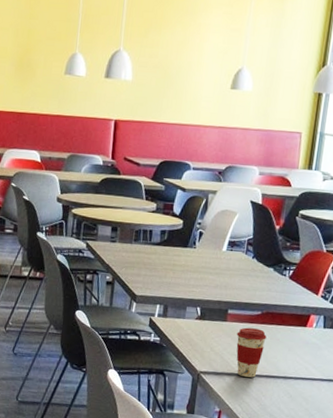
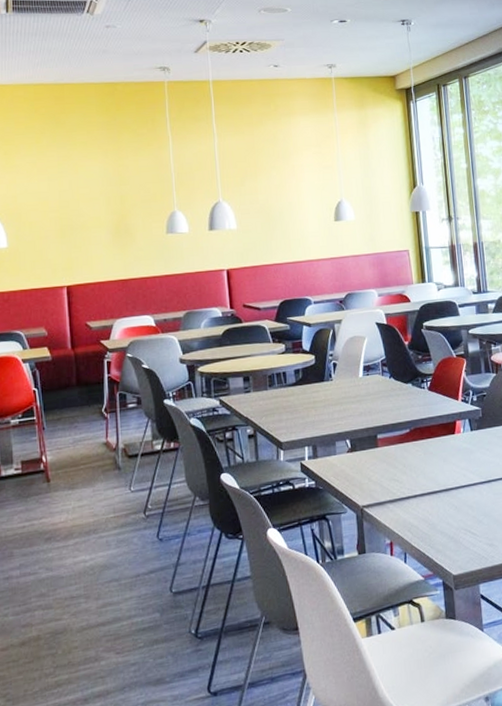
coffee cup: present [236,327,267,378] -> none [390,447,420,500]

